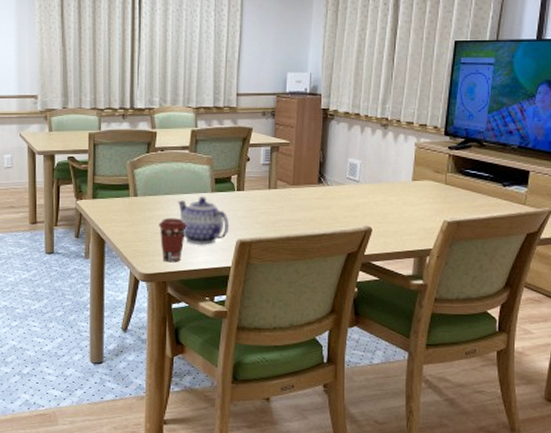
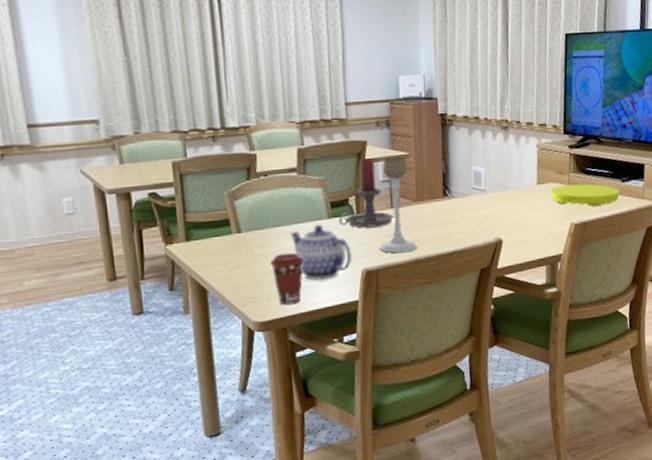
candle holder: none [220,142,270,204] -> present [338,157,394,228]
candle holder: none [254,144,289,230] -> present [379,156,417,254]
plate: none [425,184,499,207] -> present [550,184,620,206]

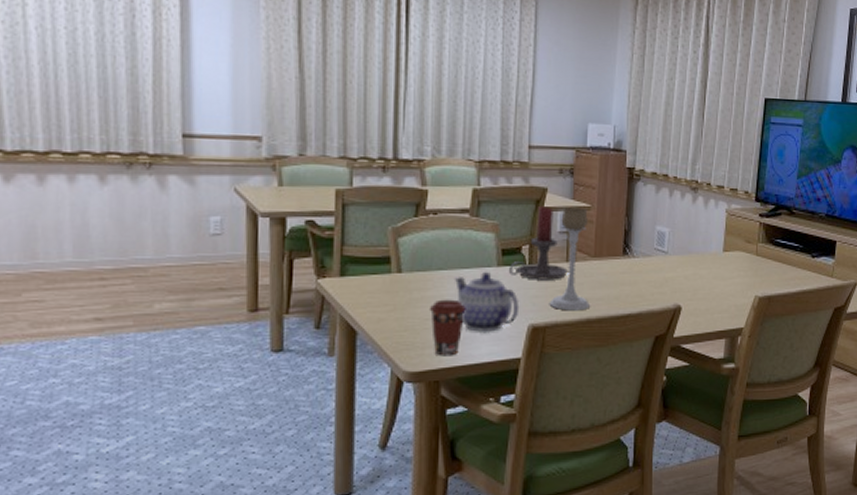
plate: present [550,184,620,206] -> none [736,255,809,280]

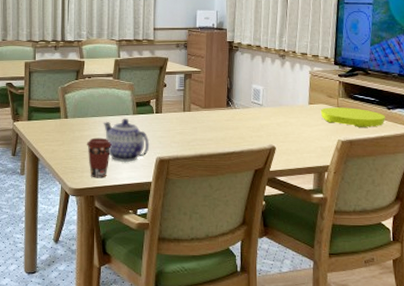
candle holder: present [508,205,568,280] -> none [141,70,185,125]
candle holder: present [549,207,590,311] -> none [171,72,202,148]
plate: none [736,255,809,280] -> present [320,107,385,127]

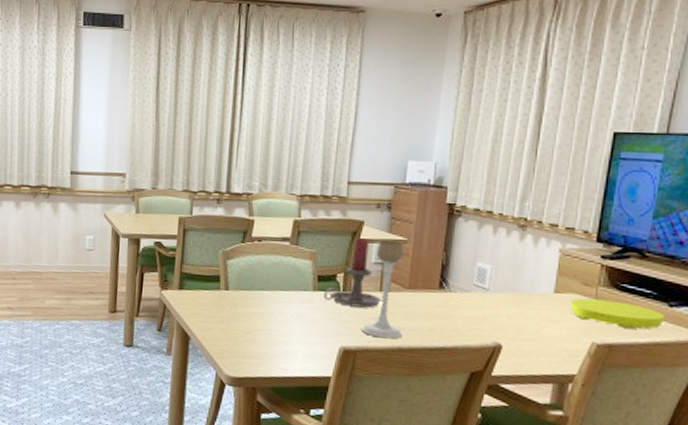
coffee cup: present [86,137,112,178] -> none [250,316,283,367]
teapot: present [103,119,150,163] -> none [273,295,333,351]
candle holder: none [141,70,185,125] -> present [323,237,381,308]
candle holder: none [171,72,202,148] -> present [361,240,404,339]

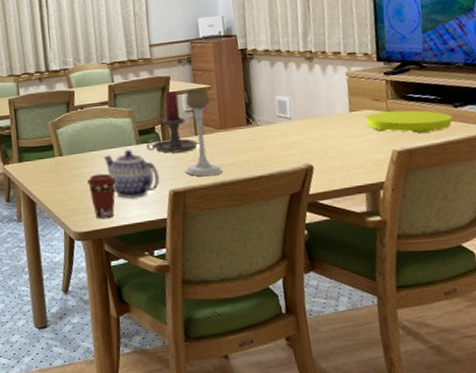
coffee cup: none [250,316,283,367] -> present [86,173,116,219]
teapot: none [273,295,333,351] -> present [103,150,160,200]

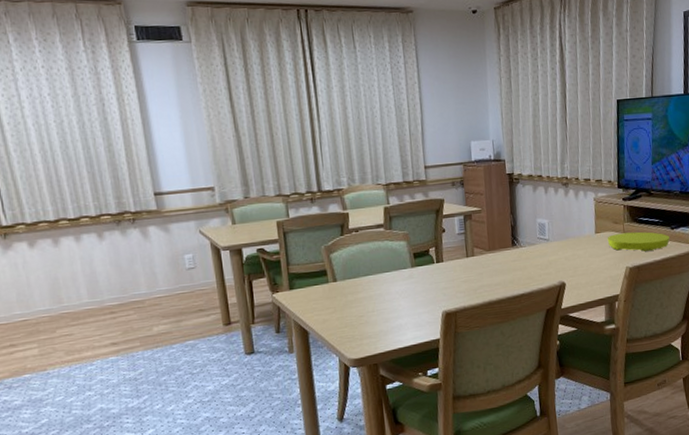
coffee cup: present [86,173,116,219] -> none [362,298,391,344]
teapot: present [103,150,160,200] -> none [378,273,434,322]
candle holder: present [146,91,198,153] -> none [420,213,469,275]
candle holder: present [185,88,222,177] -> none [457,211,490,297]

